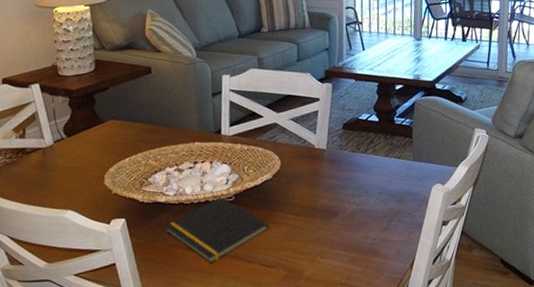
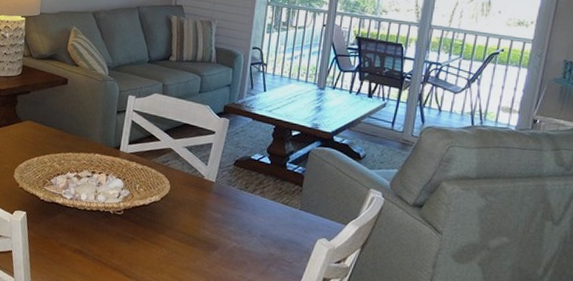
notepad: present [164,197,270,263] -> none [58,209,152,270]

